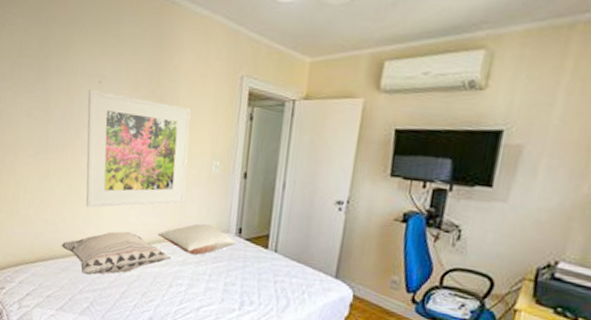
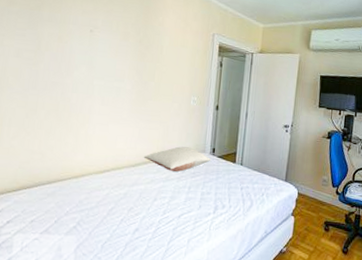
decorative pillow: present [61,231,172,276] -> none [48,156,156,198]
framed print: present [86,90,191,208] -> none [75,37,173,137]

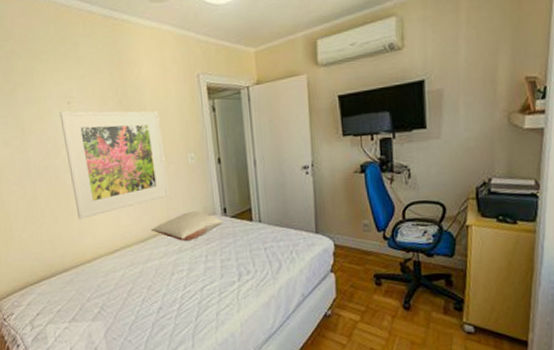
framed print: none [75,37,173,137] -> present [59,111,170,219]

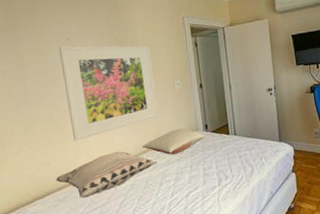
decorative pillow: none [61,233,168,283] -> present [55,151,157,198]

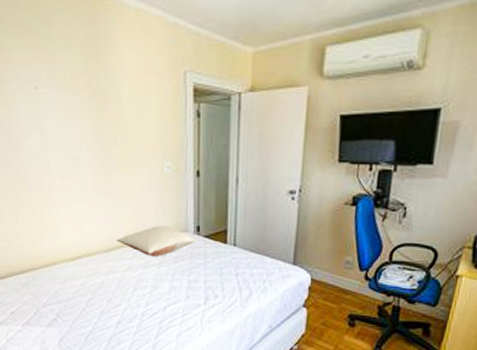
decorative pillow: present [55,151,157,198] -> none [18,240,133,288]
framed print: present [58,46,159,141] -> none [25,97,140,220]

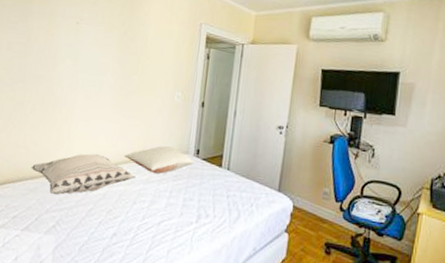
decorative pillow: none [18,240,133,288] -> present [31,153,136,195]

